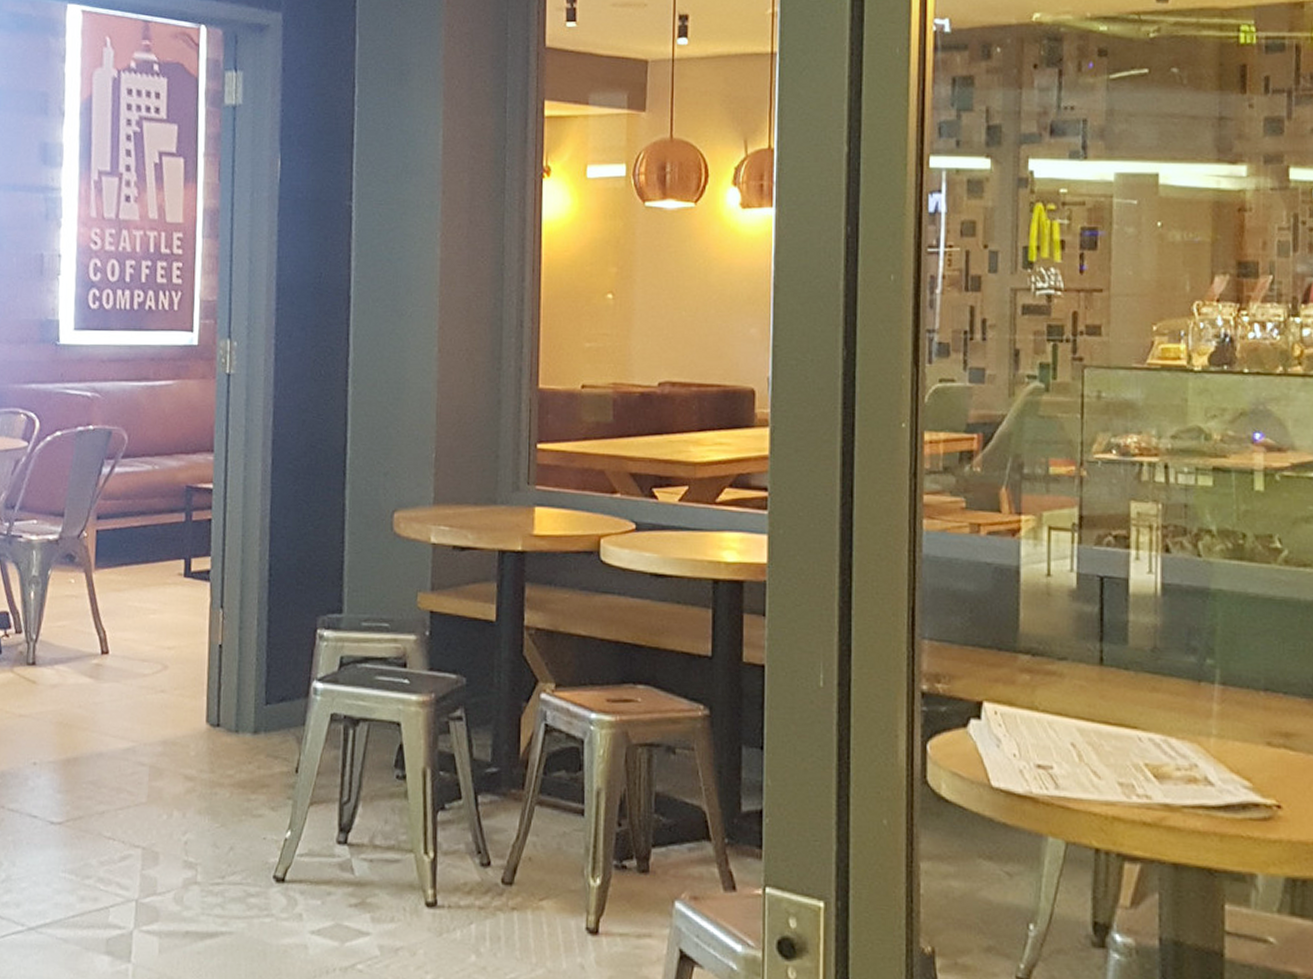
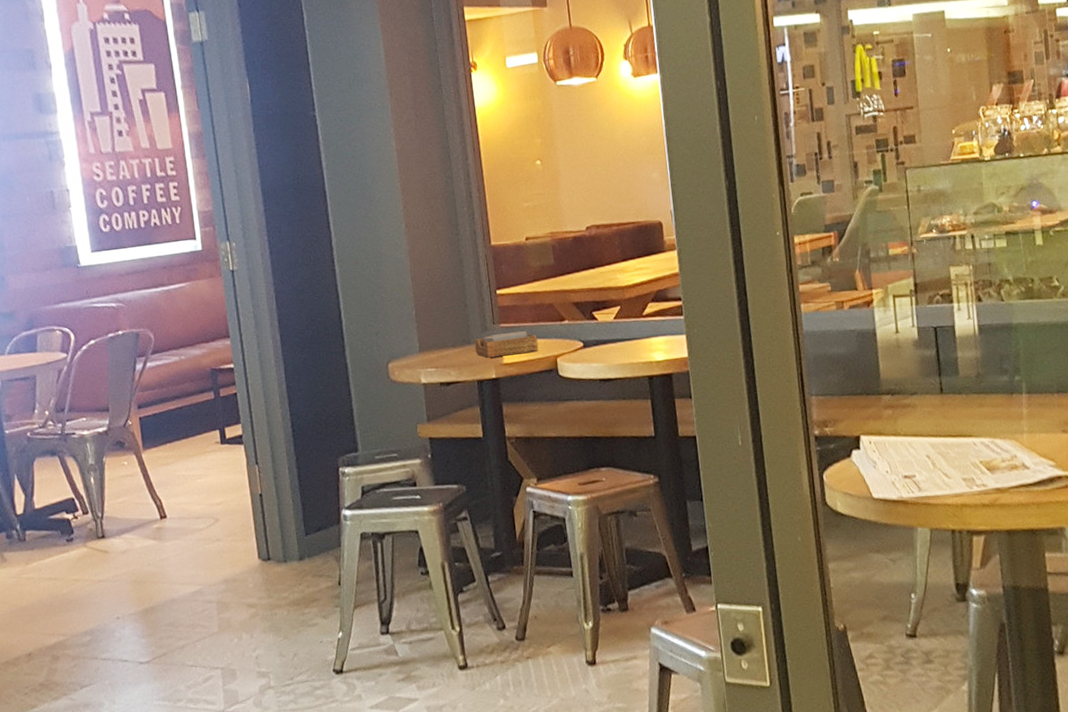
napkin holder: none [501,497,580,527] -> present [474,331,539,358]

